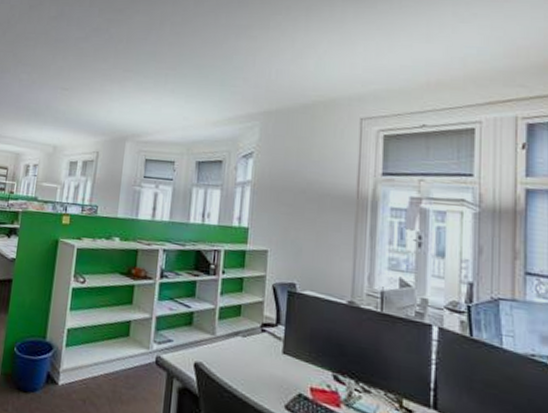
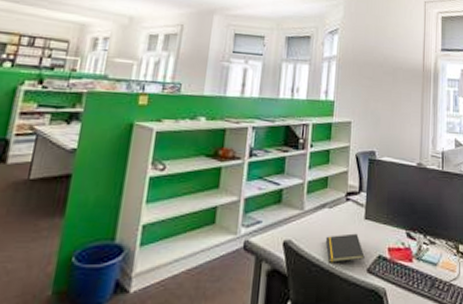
notepad: none [238,364,282,395] -> present [325,233,365,263]

